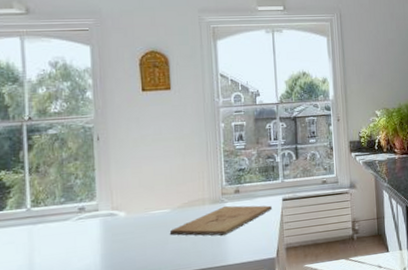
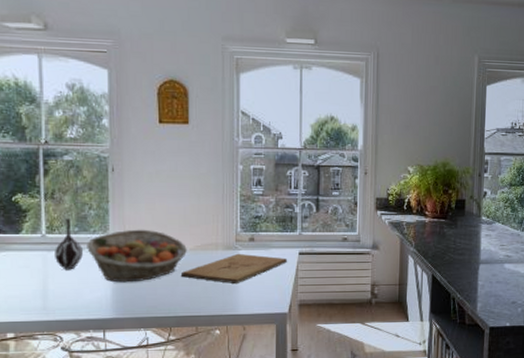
vase: none [40,190,70,242] -> present [55,218,83,270]
fruit basket: none [74,192,175,248] -> present [87,229,187,283]

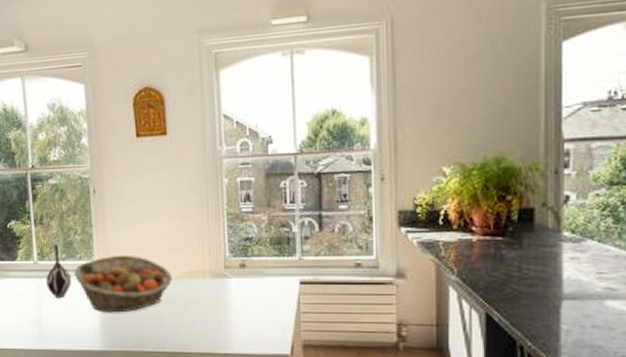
cutting board: present [180,253,288,285] -> none [166,282,287,319]

